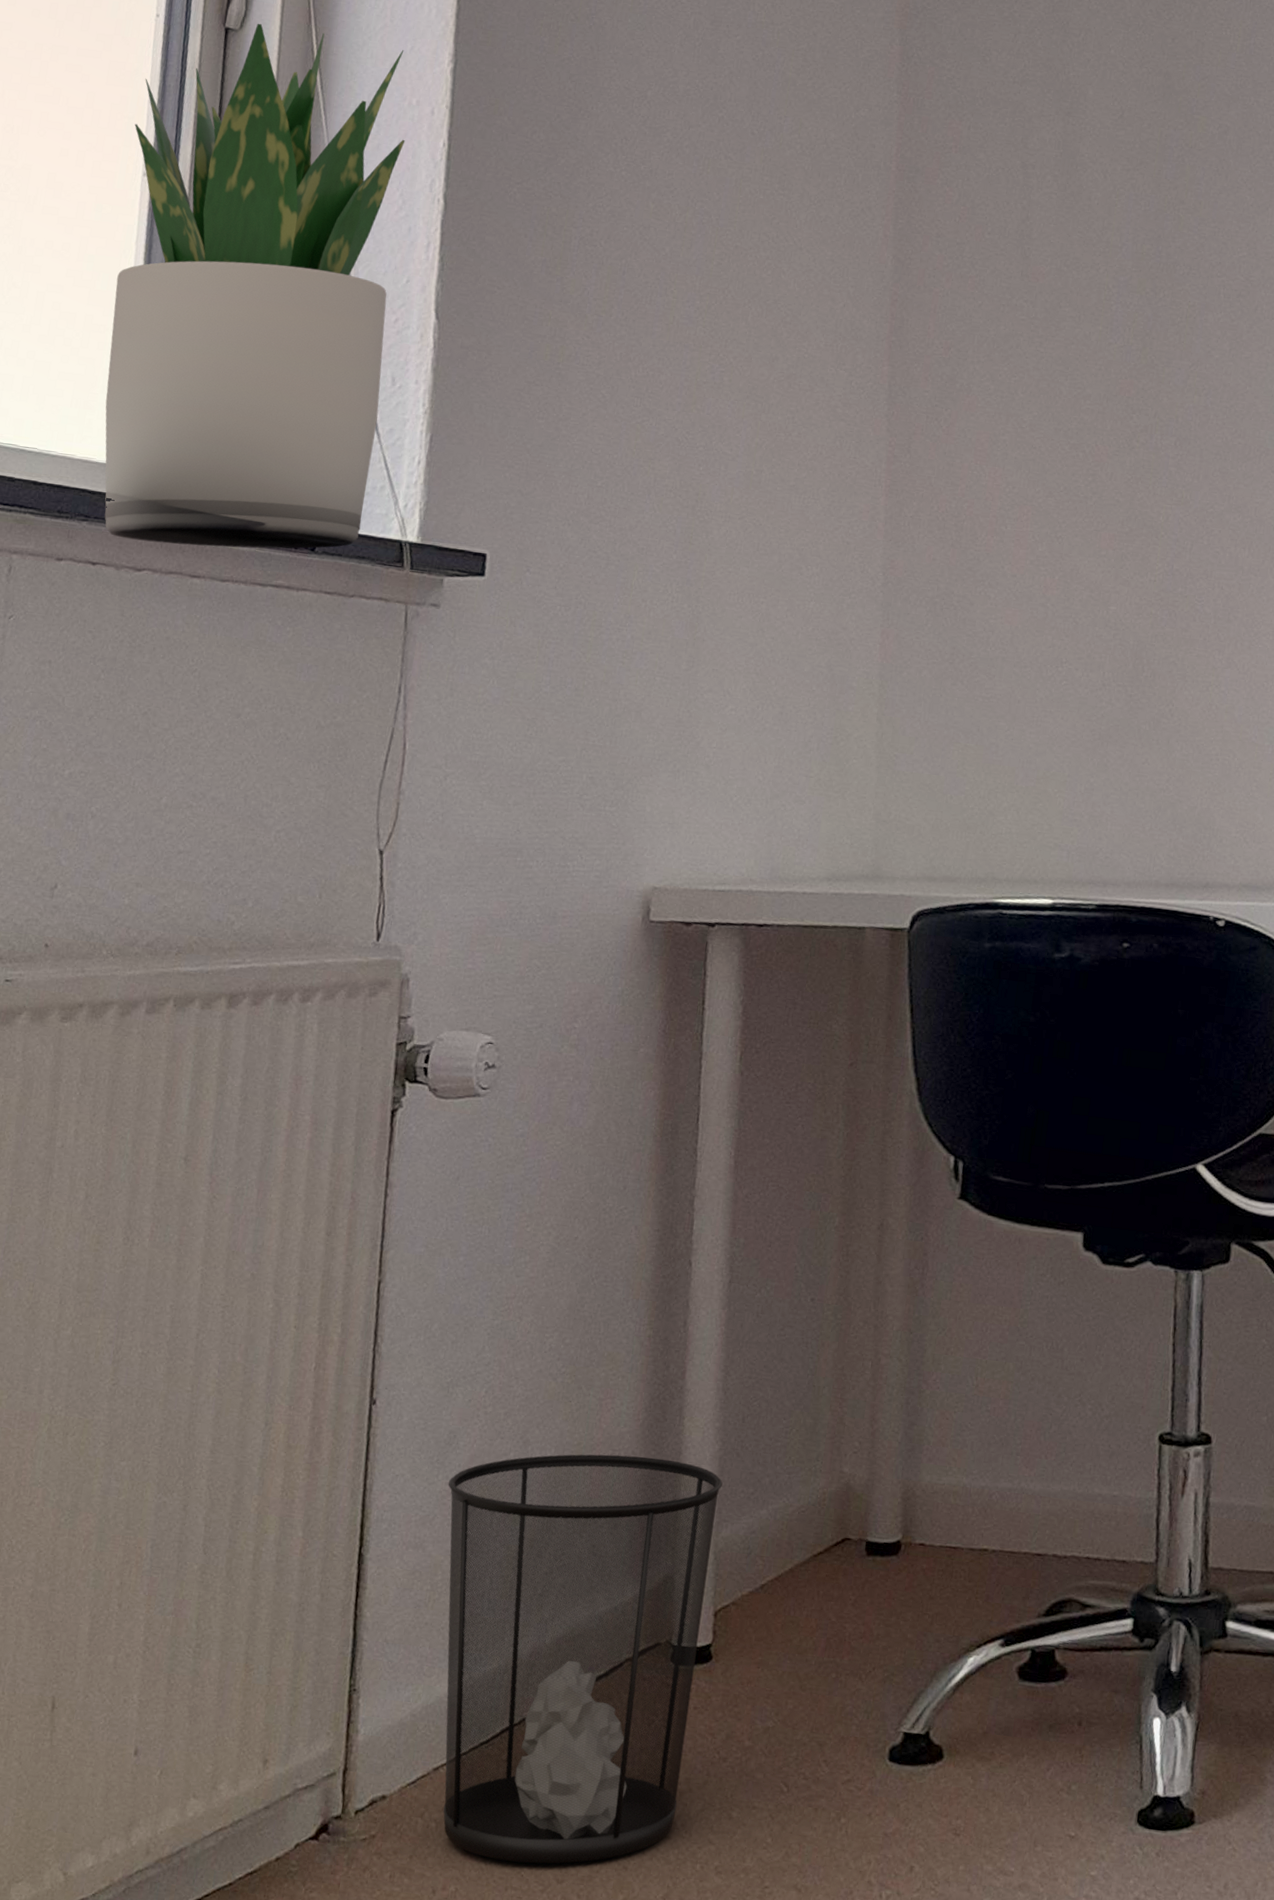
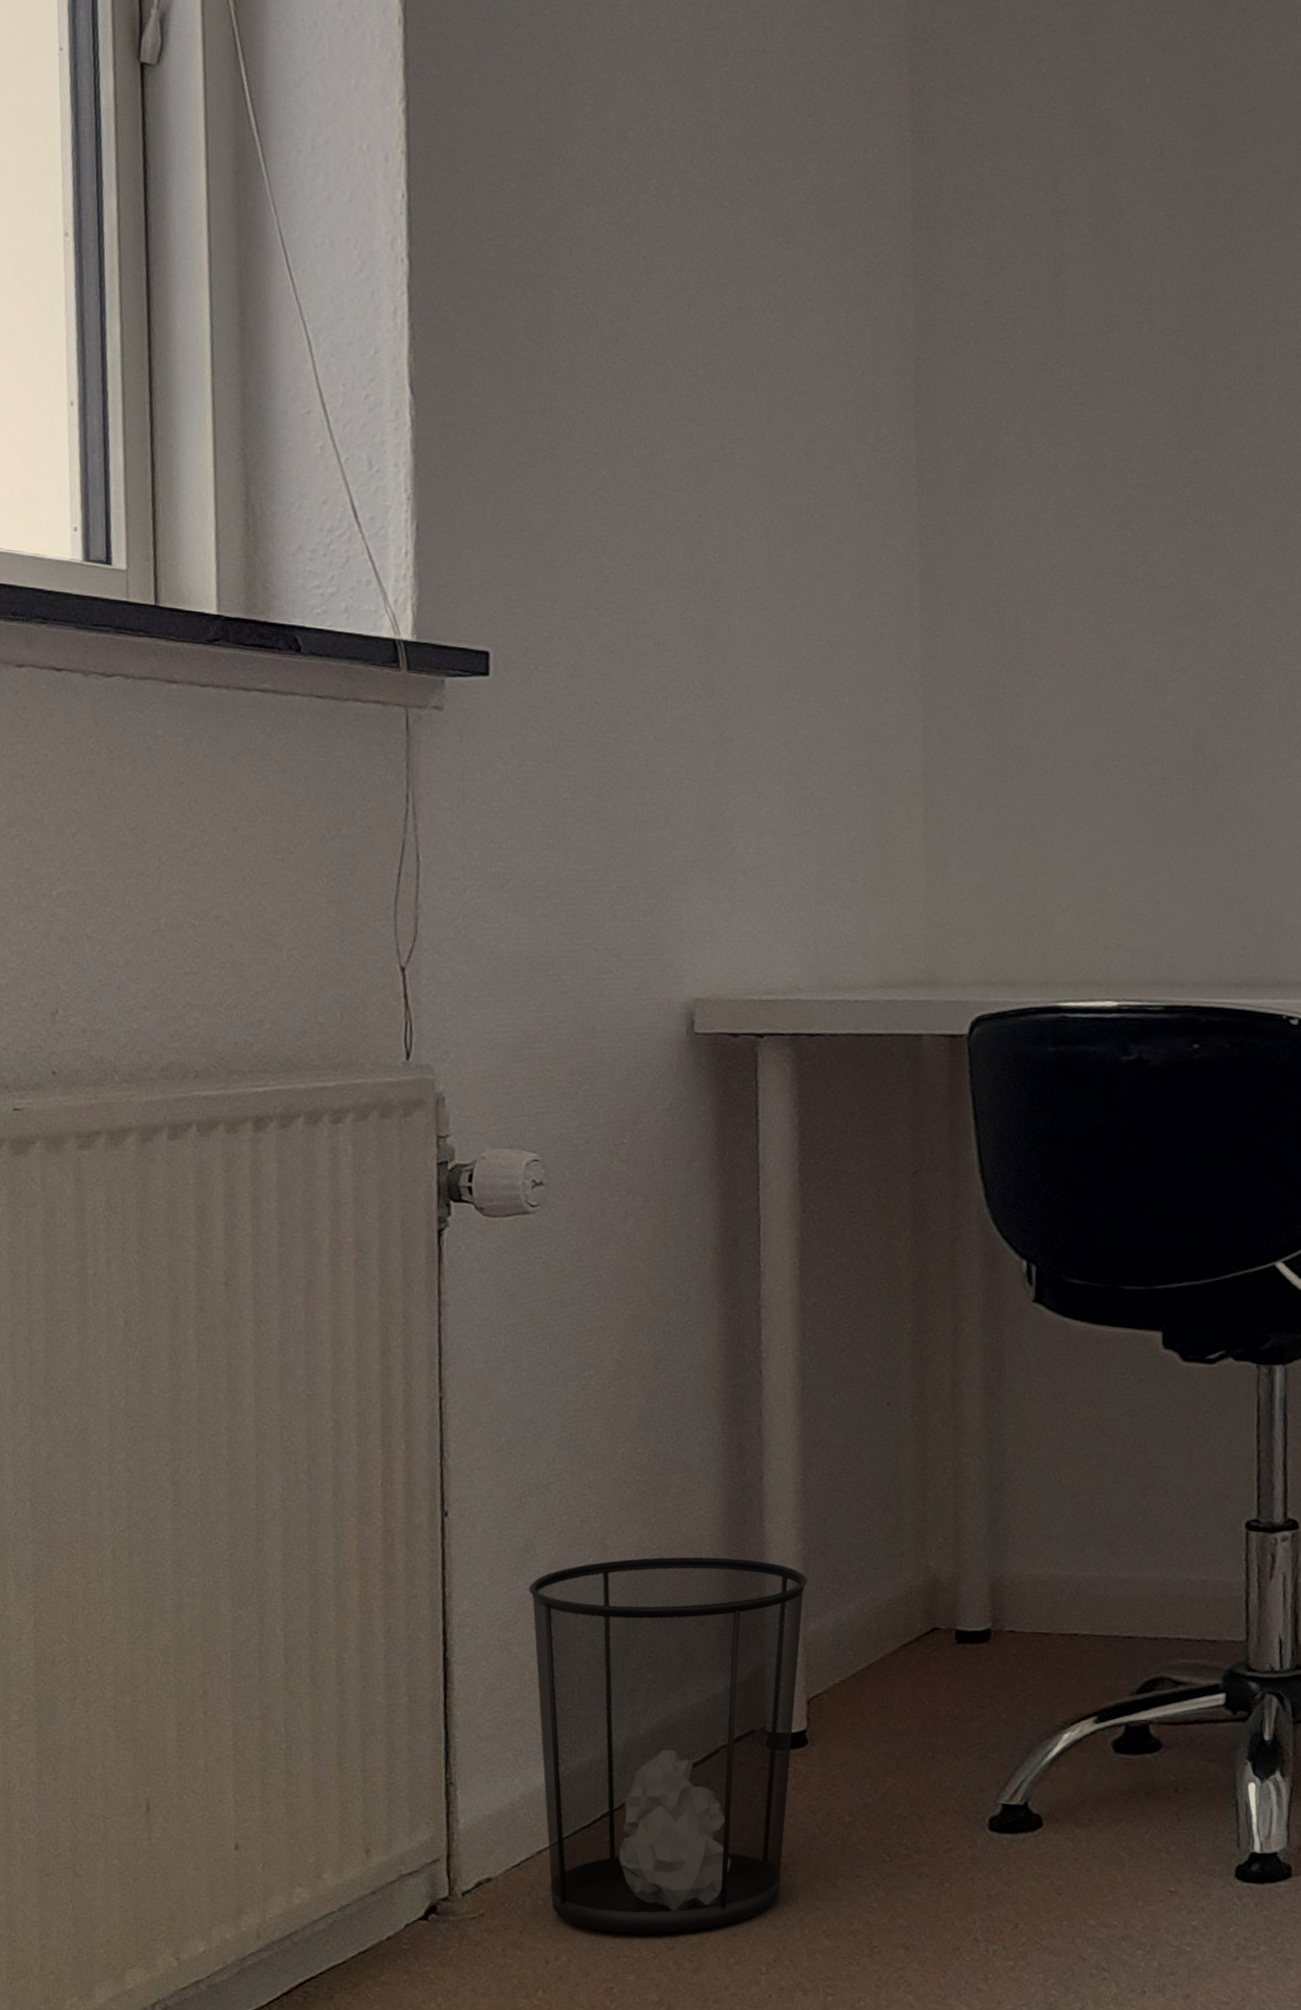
planter: present [104,23,406,549] -> none [48,56,359,650]

